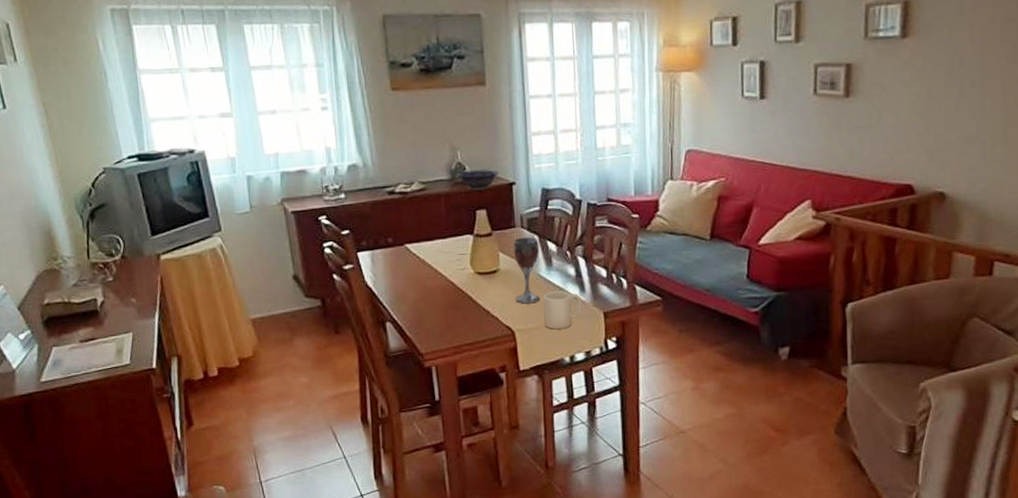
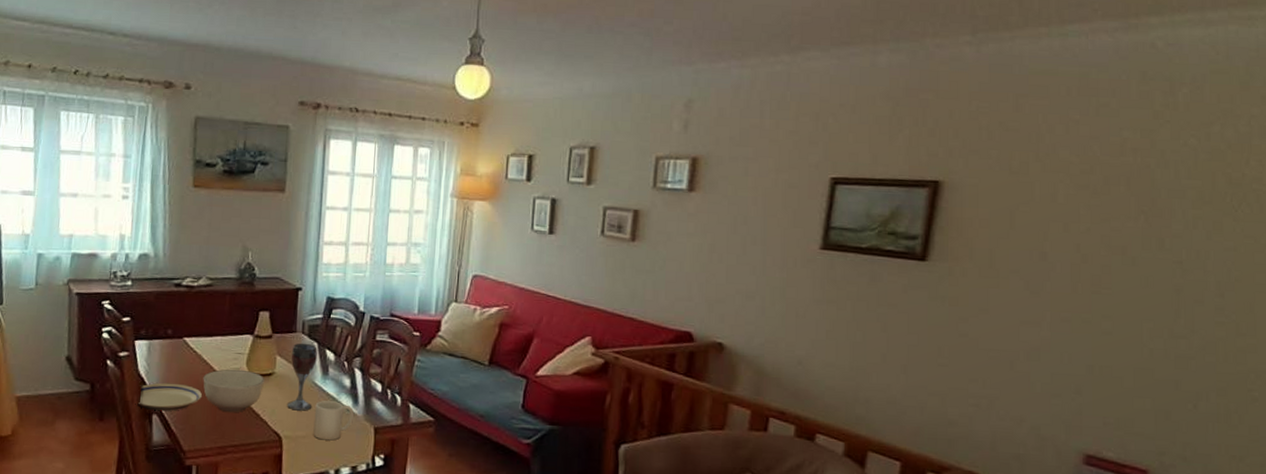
plate: none [367,290,431,319] -> present [135,382,202,412]
bowl: none [430,269,491,313] -> present [203,369,265,413]
decorative bowl: present [457,169,498,191] -> none [245,271,286,292]

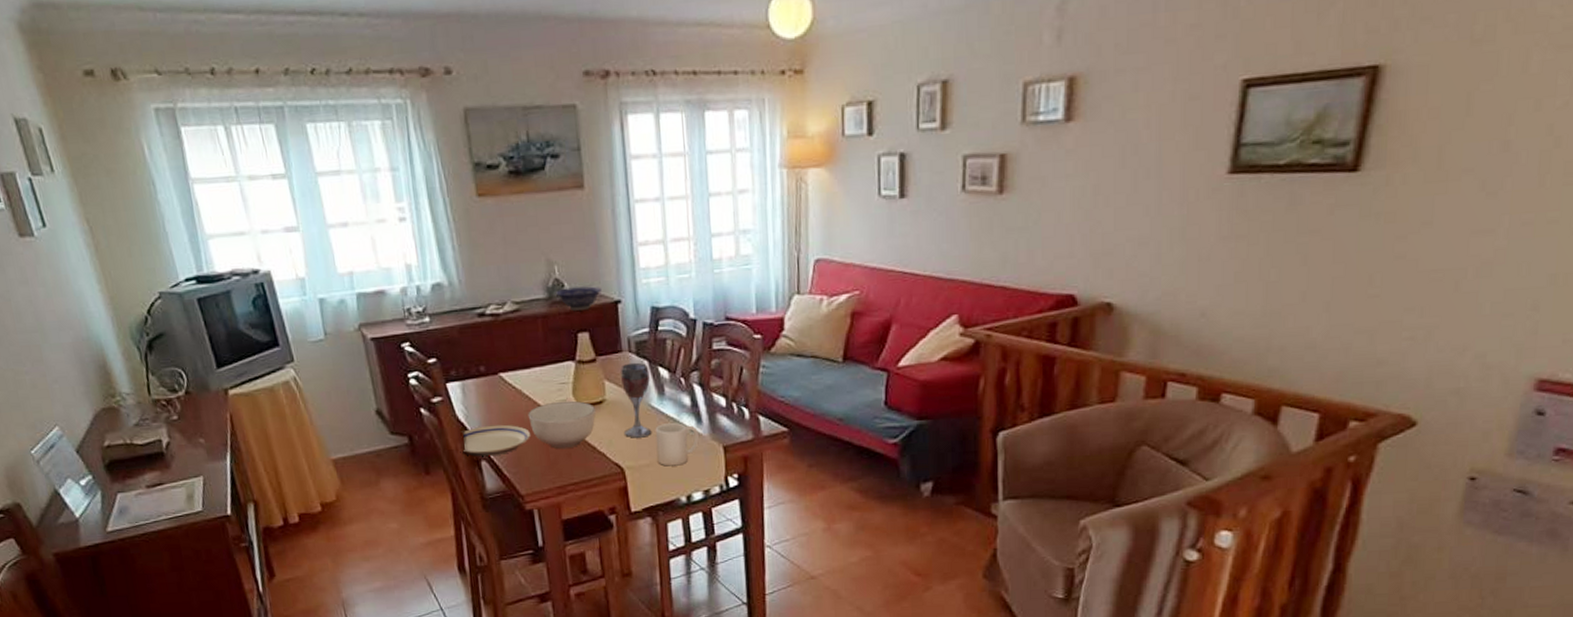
decorative bowl: none [245,271,286,292] -> present [555,286,601,311]

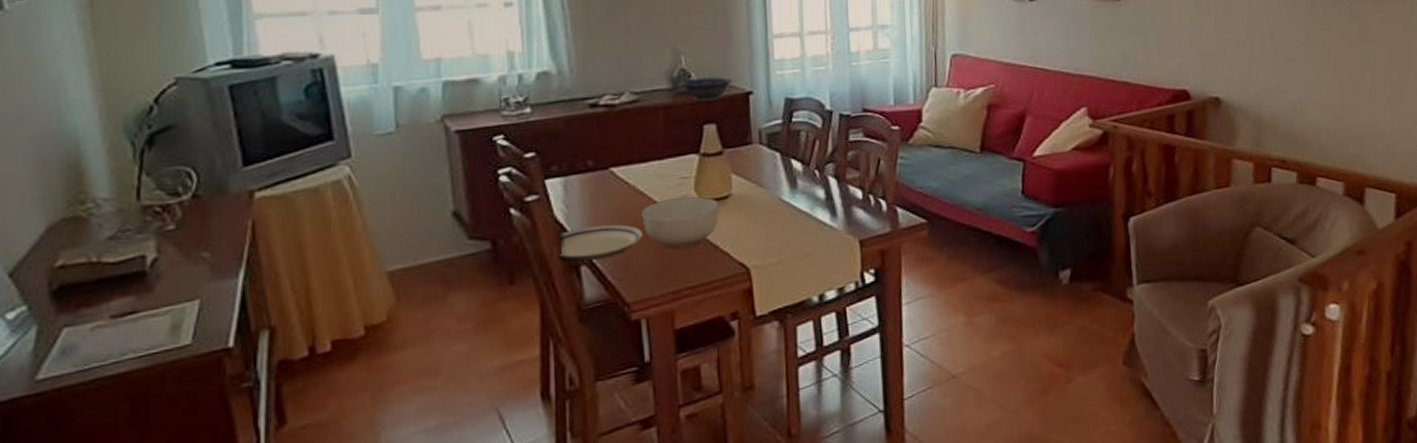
cup: present [620,362,652,438] -> none [749,154,783,235]
mug: present [655,423,700,466] -> none [785,217,834,264]

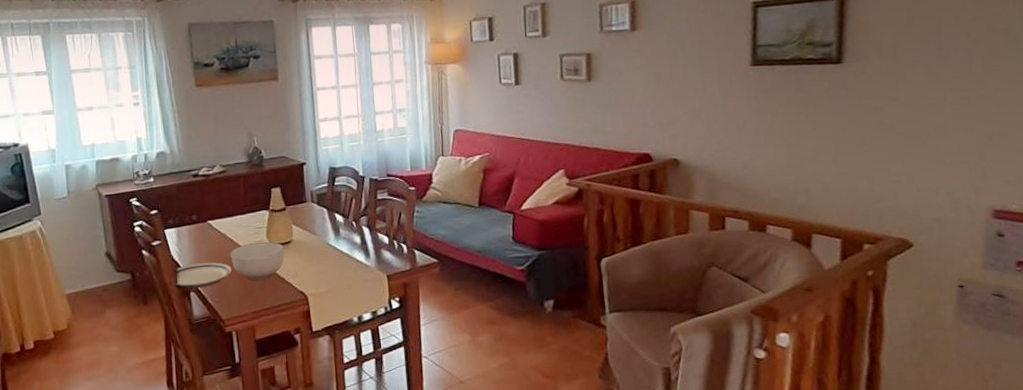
decorative bowl: present [680,77,732,102] -> none [254,152,291,171]

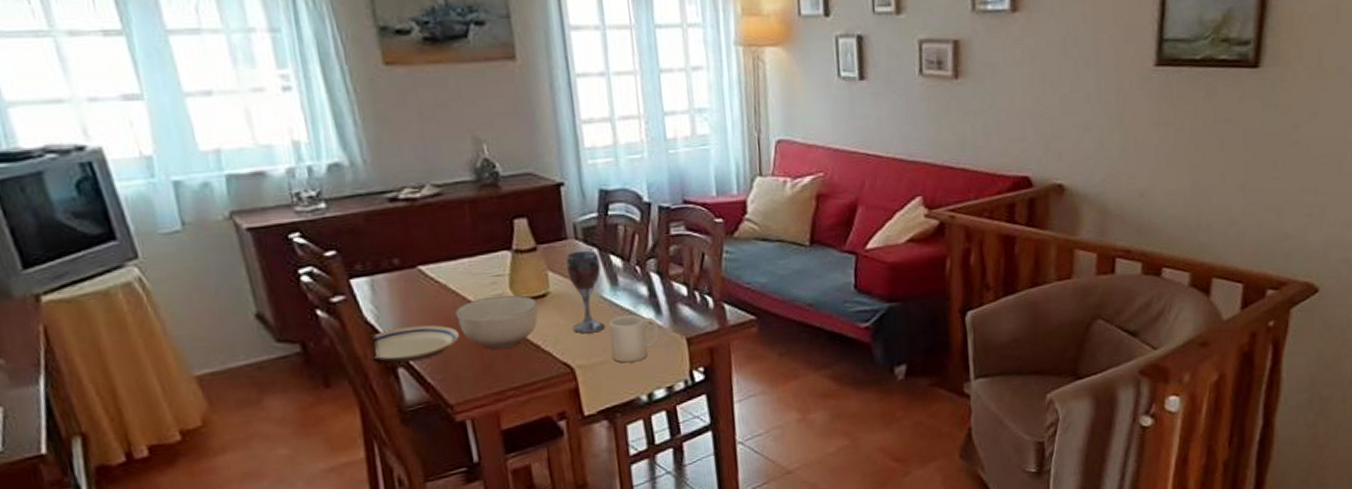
cup: none [304,210,330,271] -> present [565,250,606,334]
mug: none [332,257,368,293] -> present [608,315,660,363]

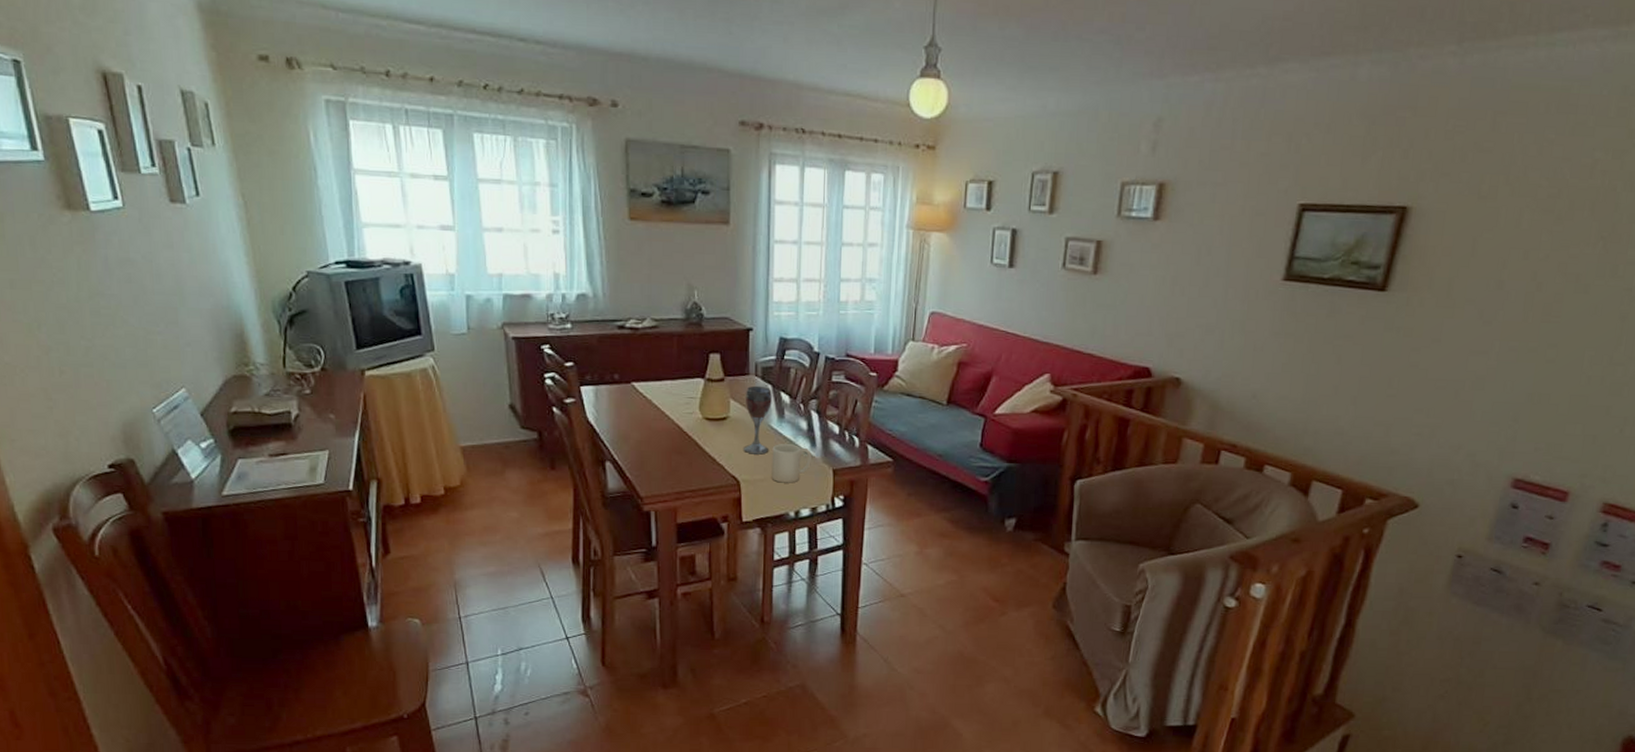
plate: present [370,324,459,364] -> none [586,429,655,459]
bowl: present [455,294,539,351] -> none [655,413,720,458]

